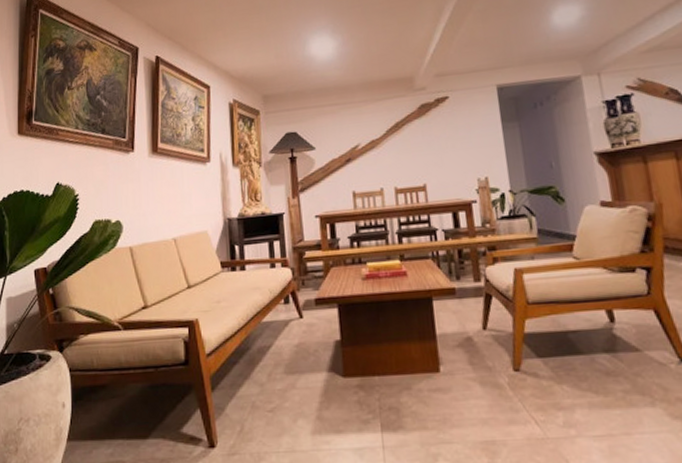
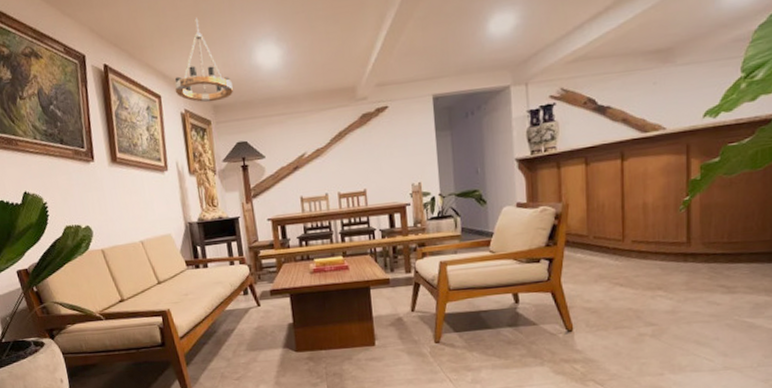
chandelier: none [224,11,285,93] -> present [174,16,233,103]

